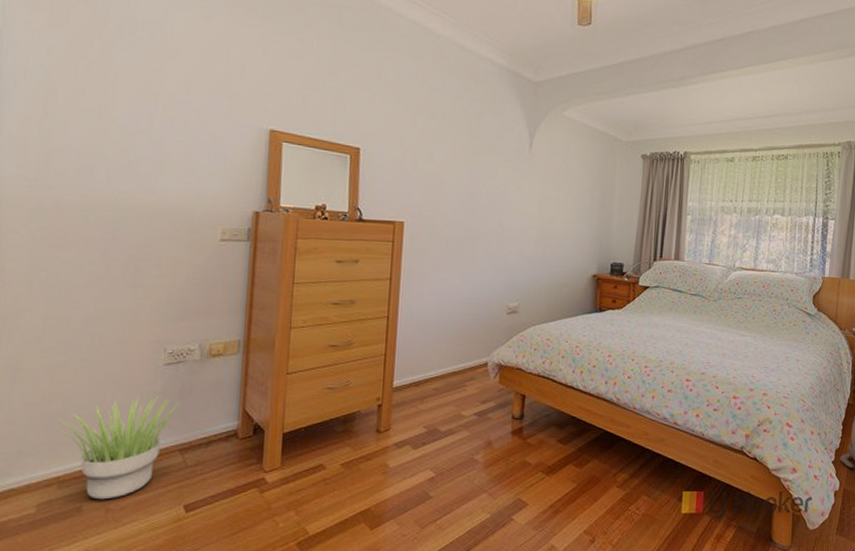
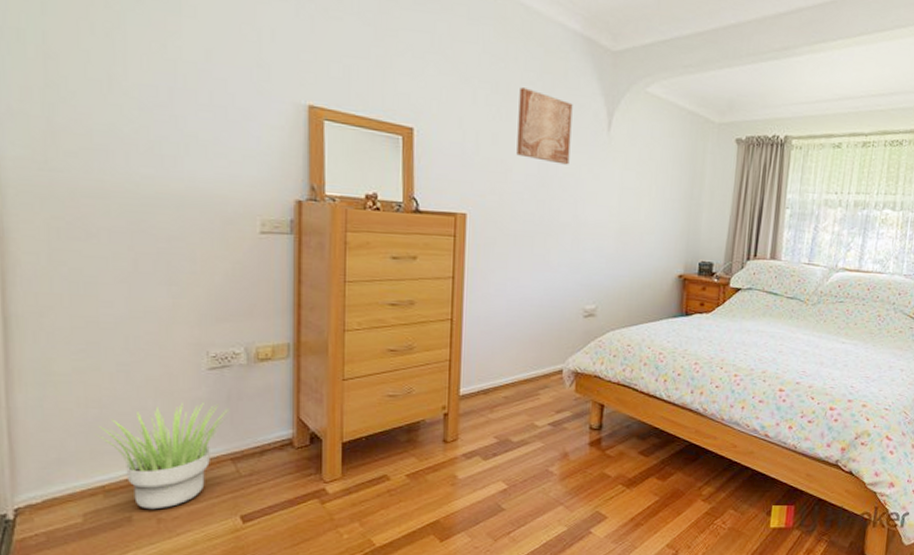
wall art: none [449,113,499,179] -> present [516,87,573,165]

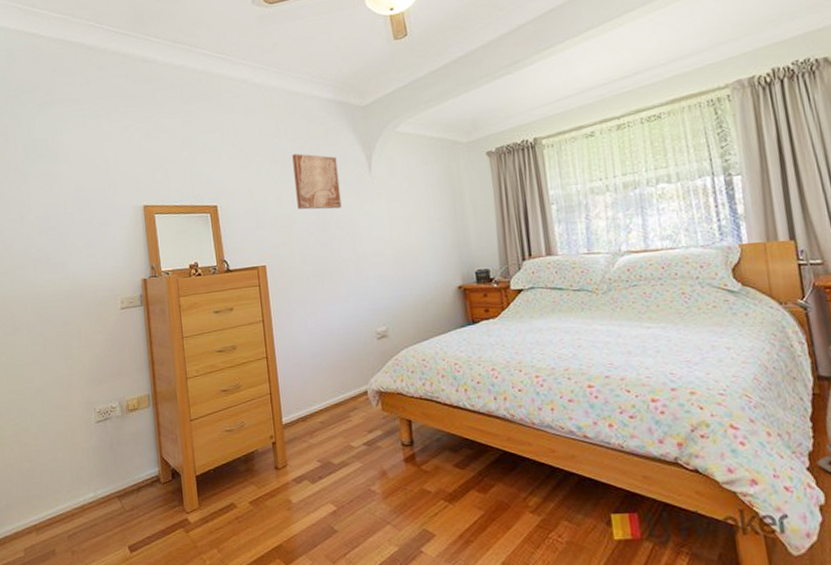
potted plant: present [94,401,230,510] -> none [27,449,113,544]

